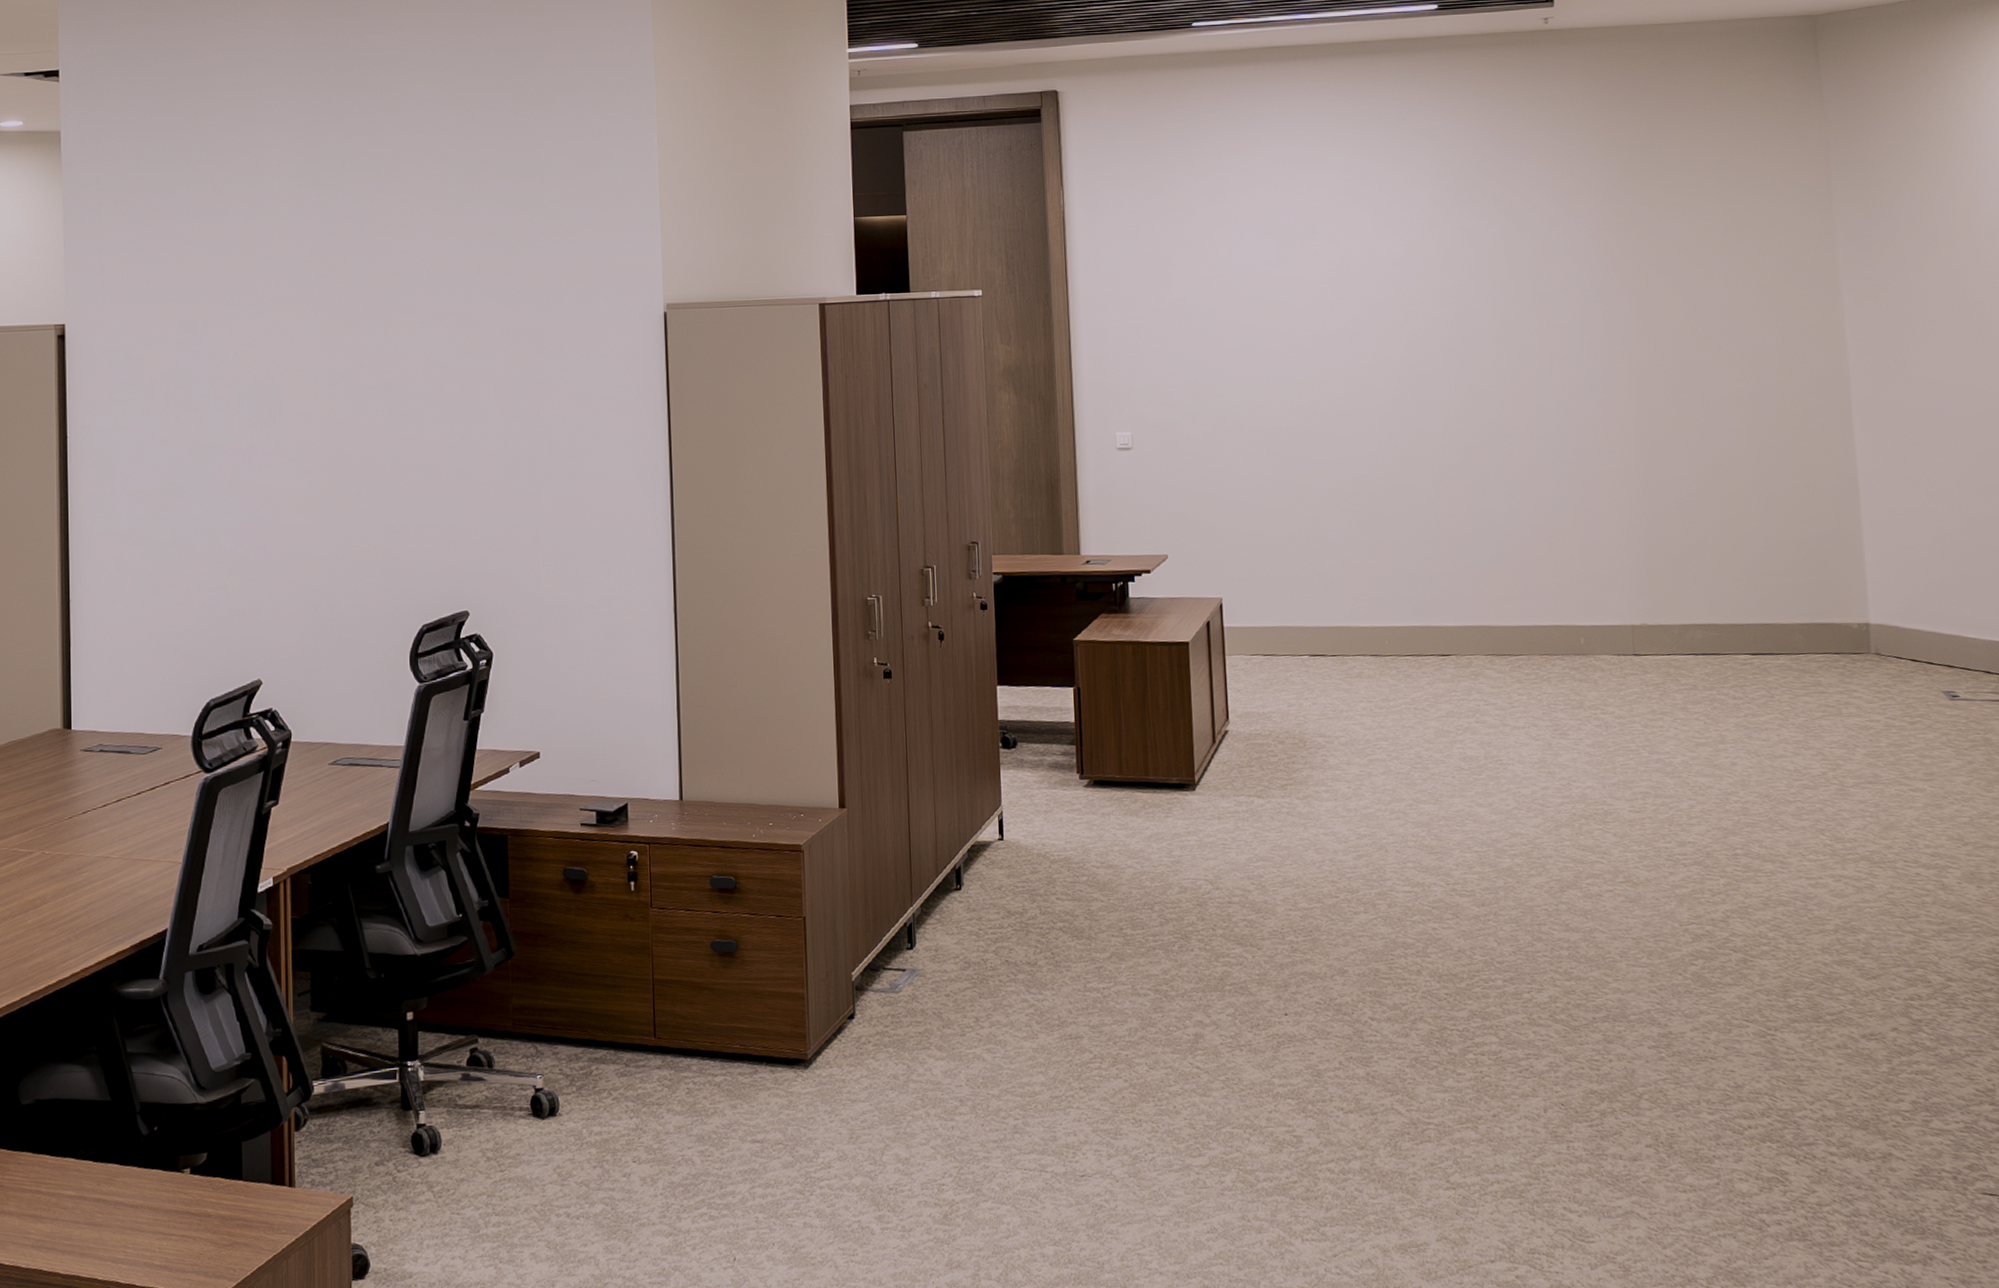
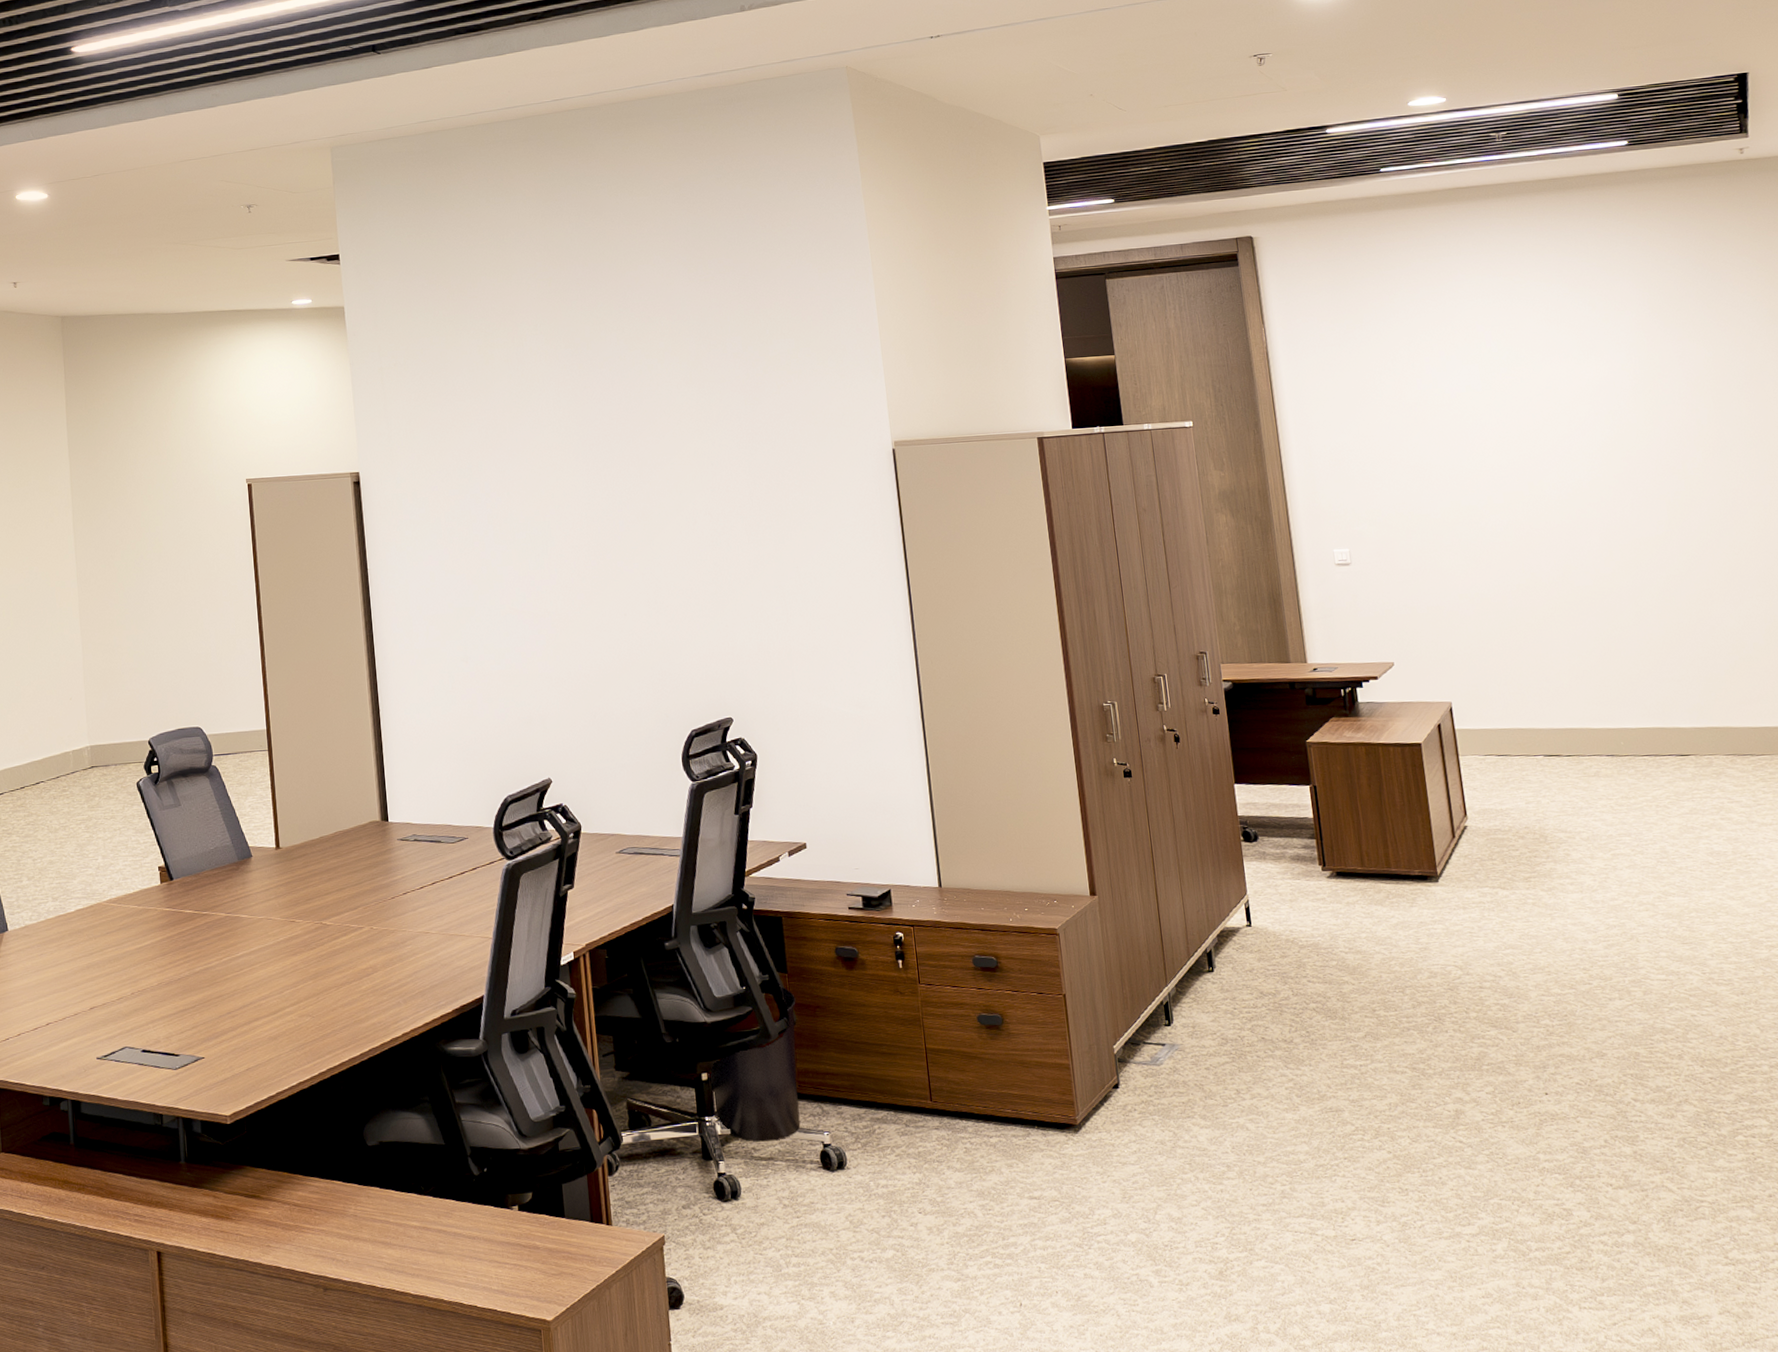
waste bin: none [414,912,516,1088] -> present [708,985,801,1142]

